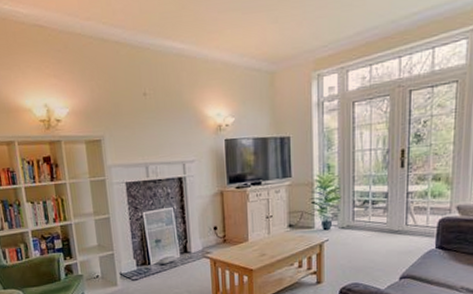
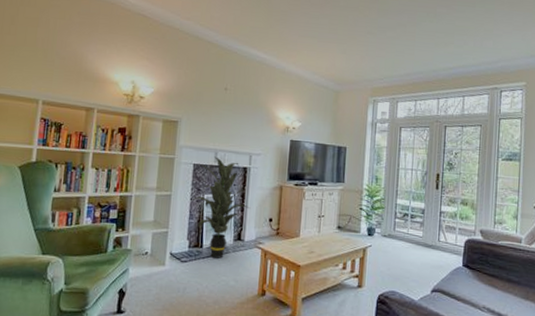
indoor plant: none [128,171,193,273] -> present [192,156,251,259]

